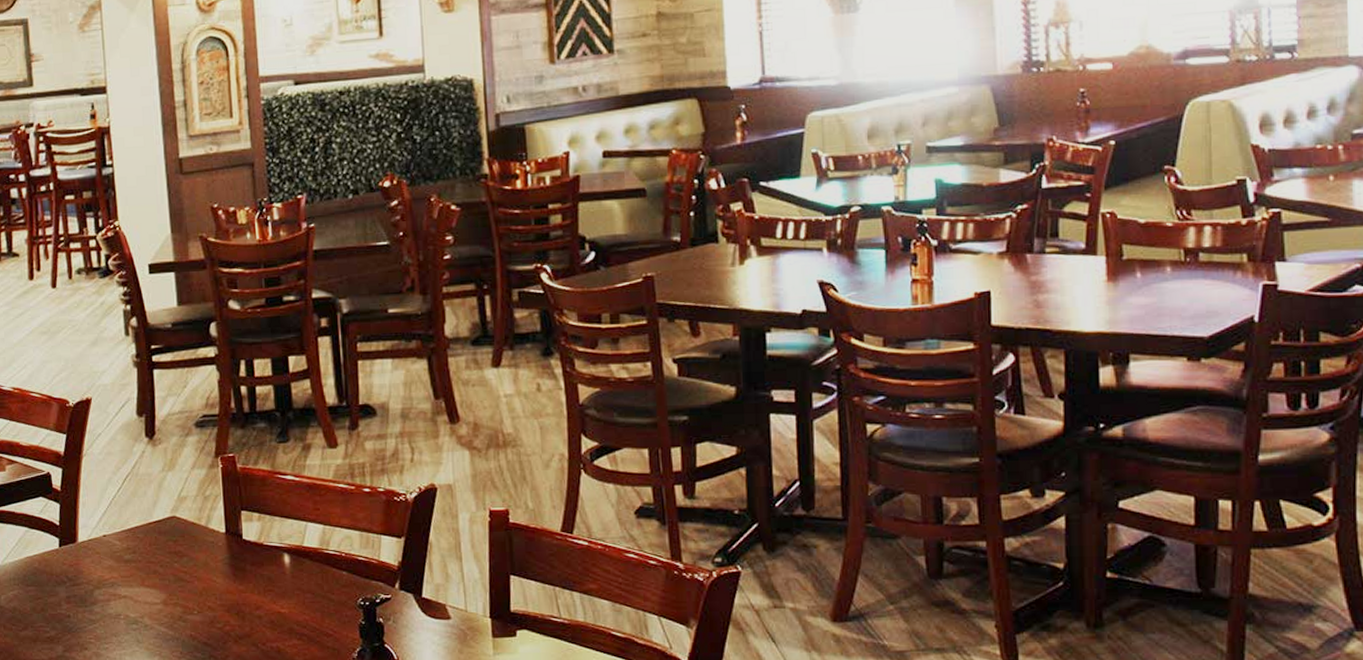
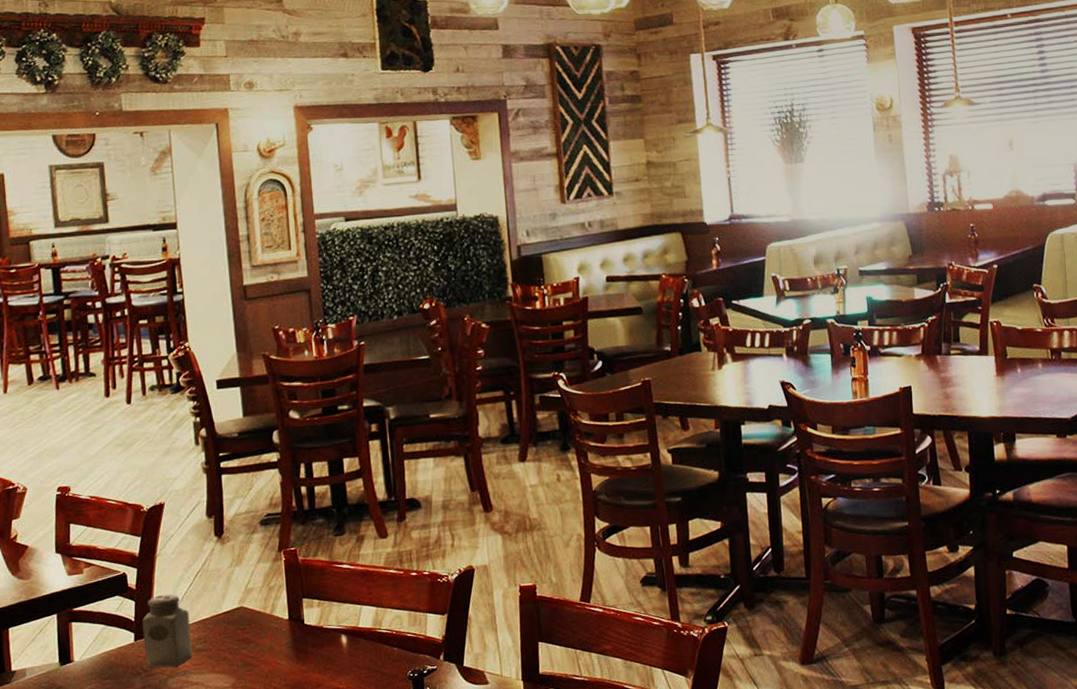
salt shaker: none [66,498,121,578] -> present [141,594,193,667]

